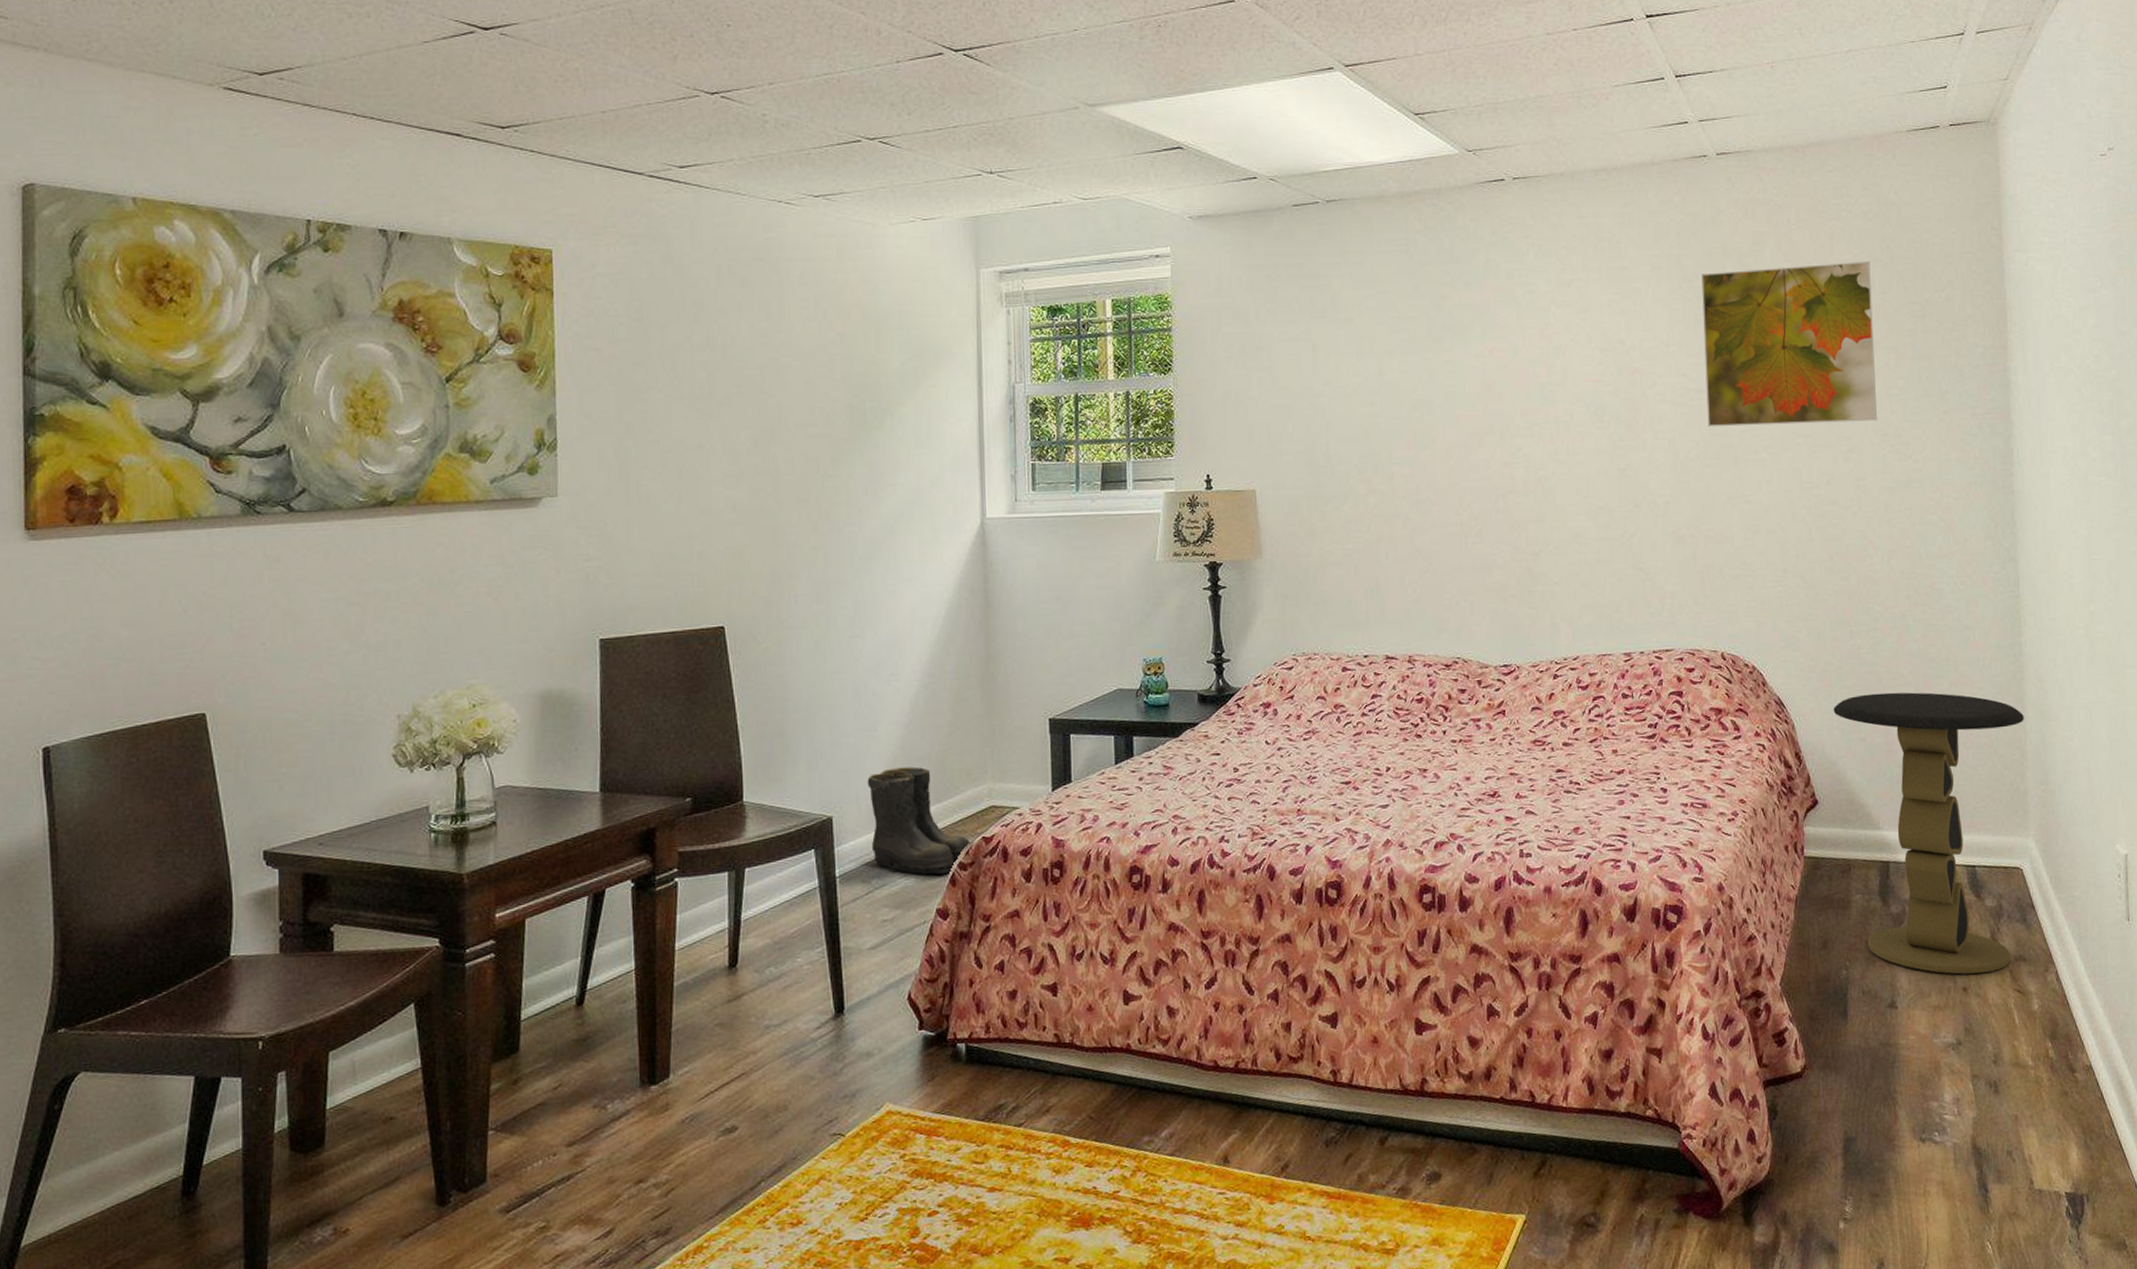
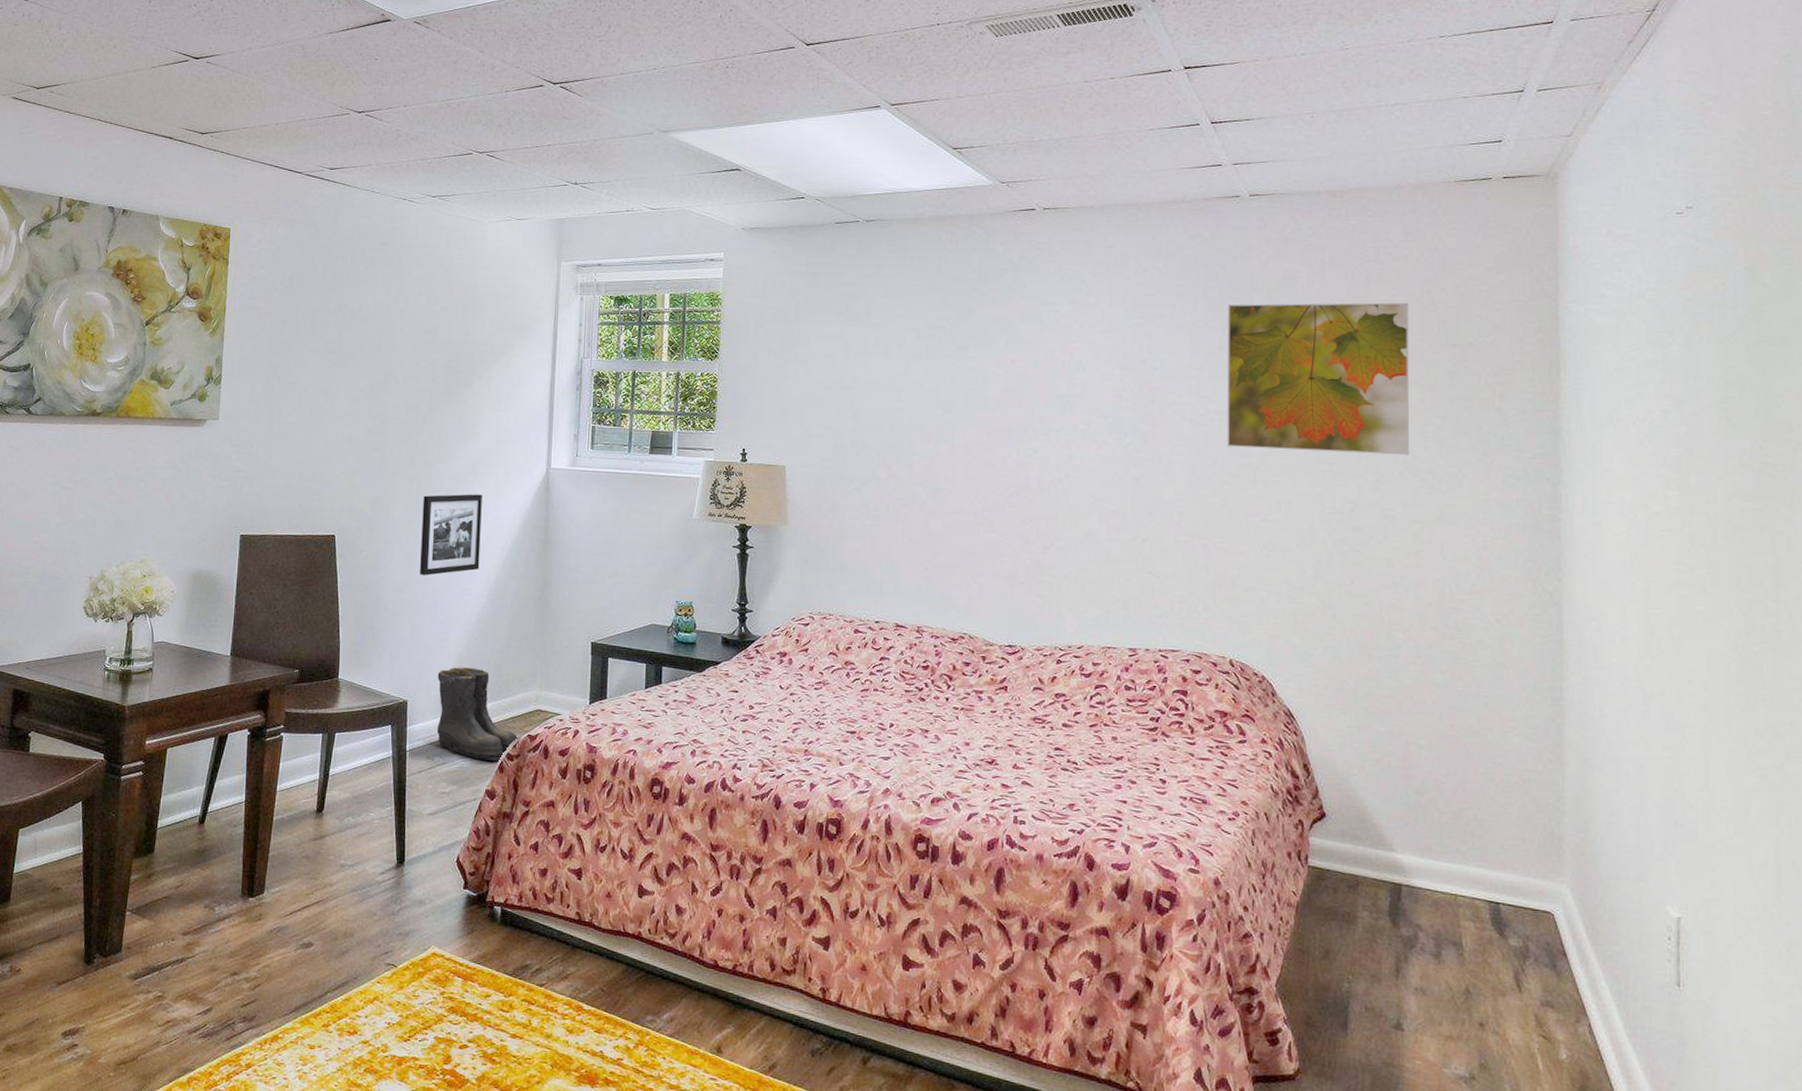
picture frame: none [832,558,909,663] -> present [420,494,482,576]
side table: present [1833,692,2024,975] -> none [1347,717,1563,1013]

